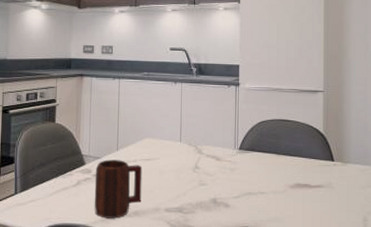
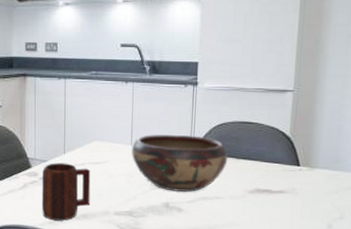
decorative bowl: none [181,132,270,188] -> present [132,135,229,193]

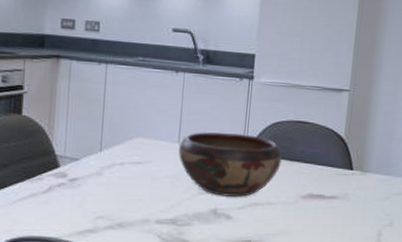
mug: present [41,163,91,221] -> none [69,162,131,231]

